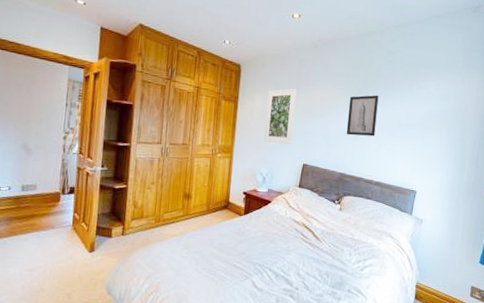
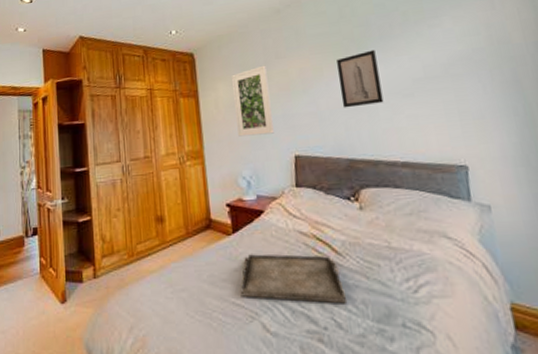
serving tray: none [241,232,317,274] -> present [240,254,348,304]

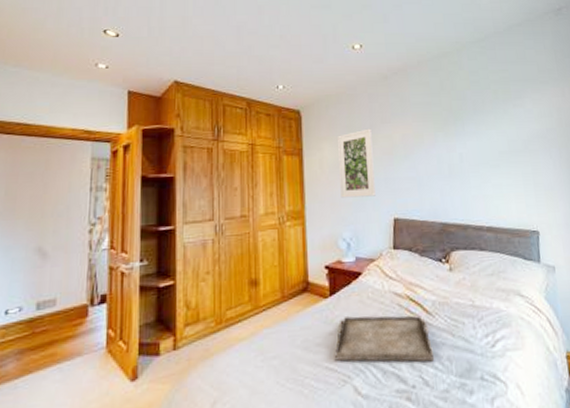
wall art: present [337,49,384,108] -> none [436,122,475,175]

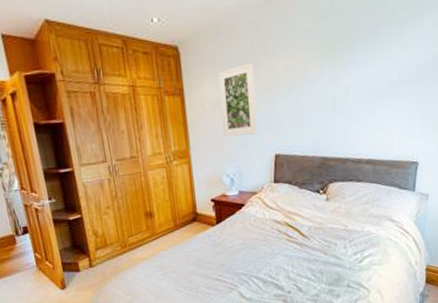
serving tray: present [334,315,435,362] -> none [222,238,308,275]

